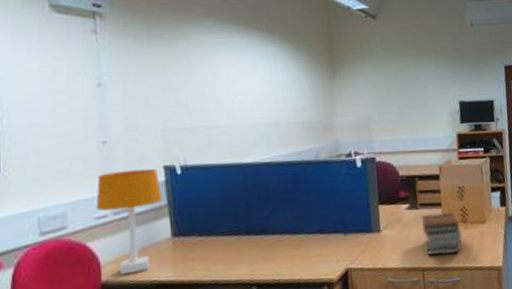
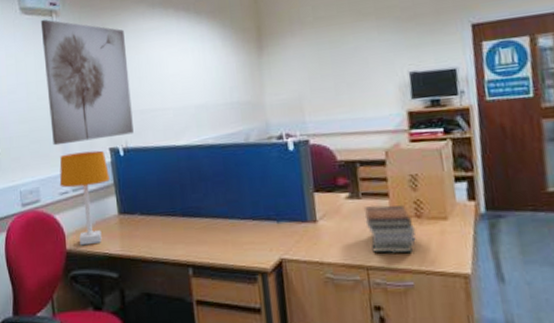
wall art: none [78,21,194,164] -> present [40,19,134,146]

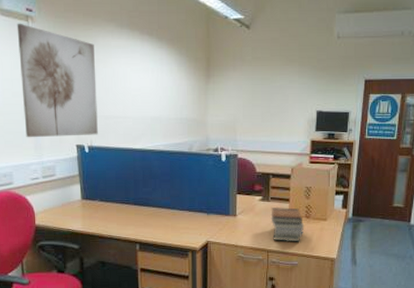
desk lamp: present [59,150,110,246] -> none [31,146,75,222]

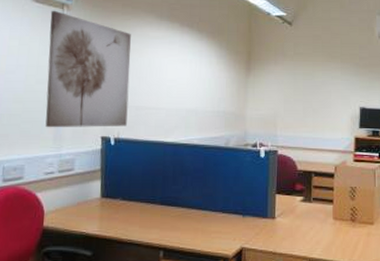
book stack: present [271,206,305,242] -> none [313,208,350,249]

